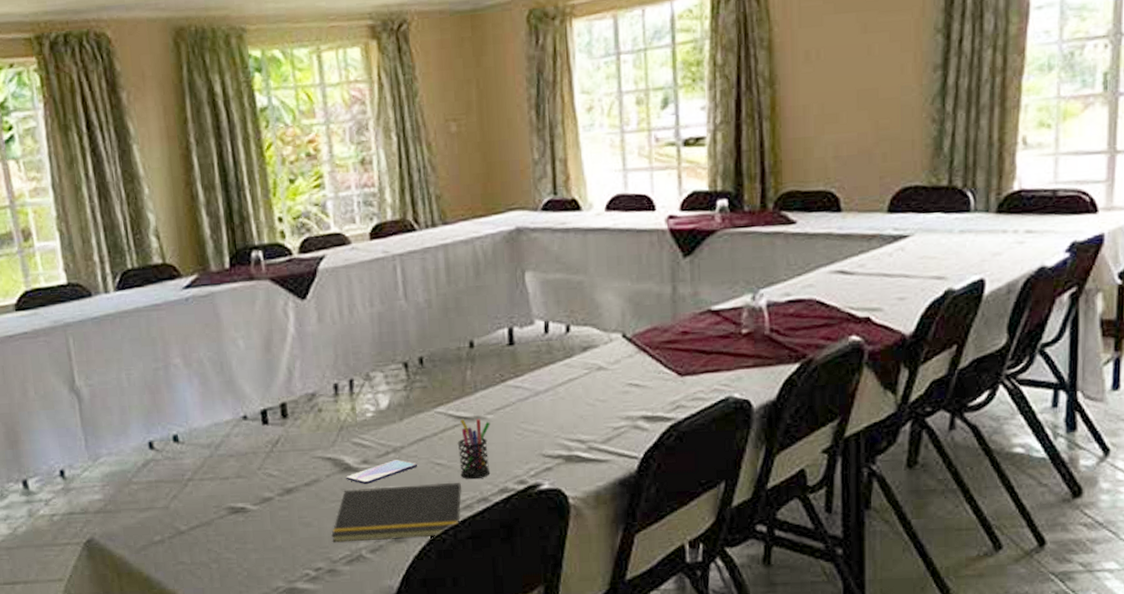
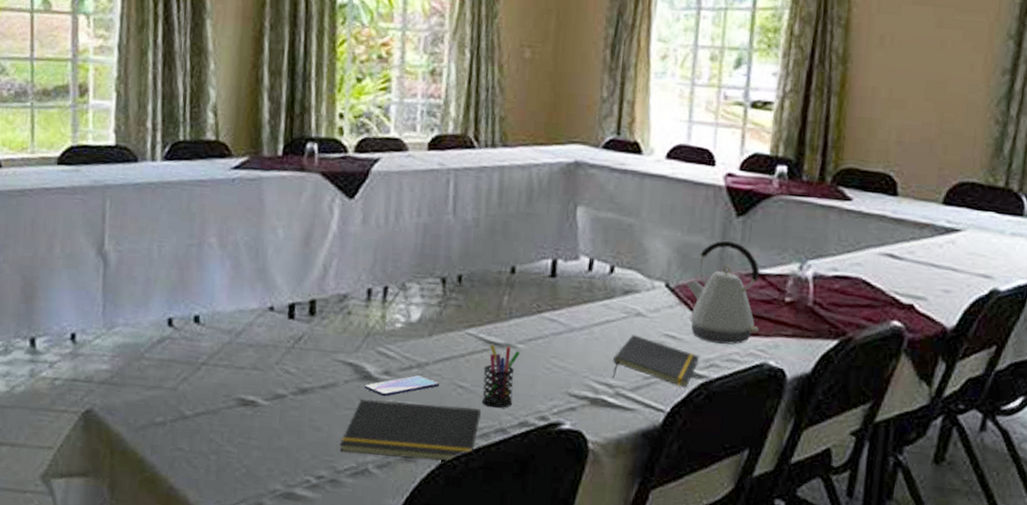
notepad: none [581,389,666,434] -> present [612,335,700,387]
kettle: none [643,282,720,385] -> present [686,240,760,345]

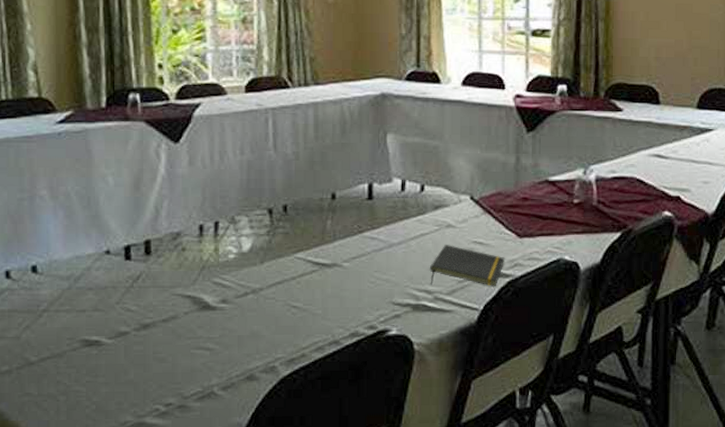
notepad: present [339,398,481,461] -> none [185,324,315,379]
smartphone: present [364,374,439,396] -> none [204,300,274,323]
pen holder: present [481,344,520,409] -> none [314,265,346,323]
kettle: present [686,240,760,345] -> none [489,154,554,245]

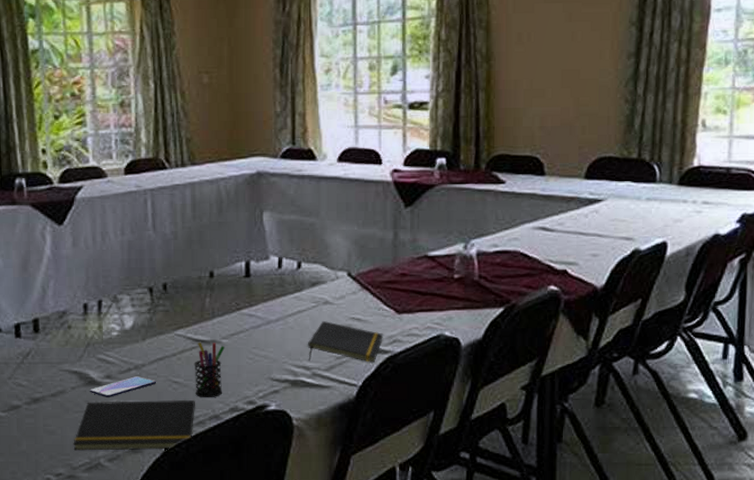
notepad: none [185,324,315,379] -> present [73,399,196,451]
smartphone: none [204,300,274,323] -> present [90,375,156,397]
pen holder: none [314,265,346,323] -> present [194,342,225,398]

